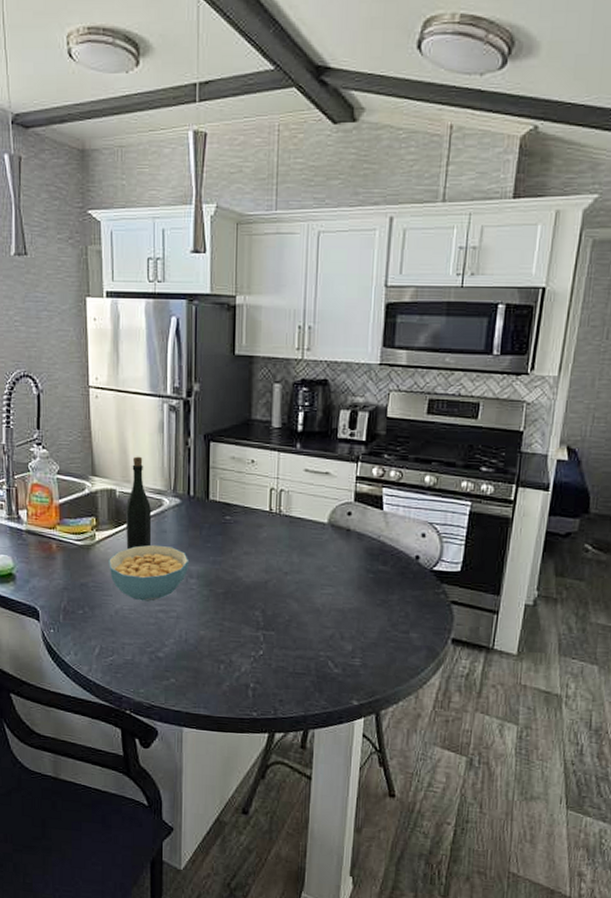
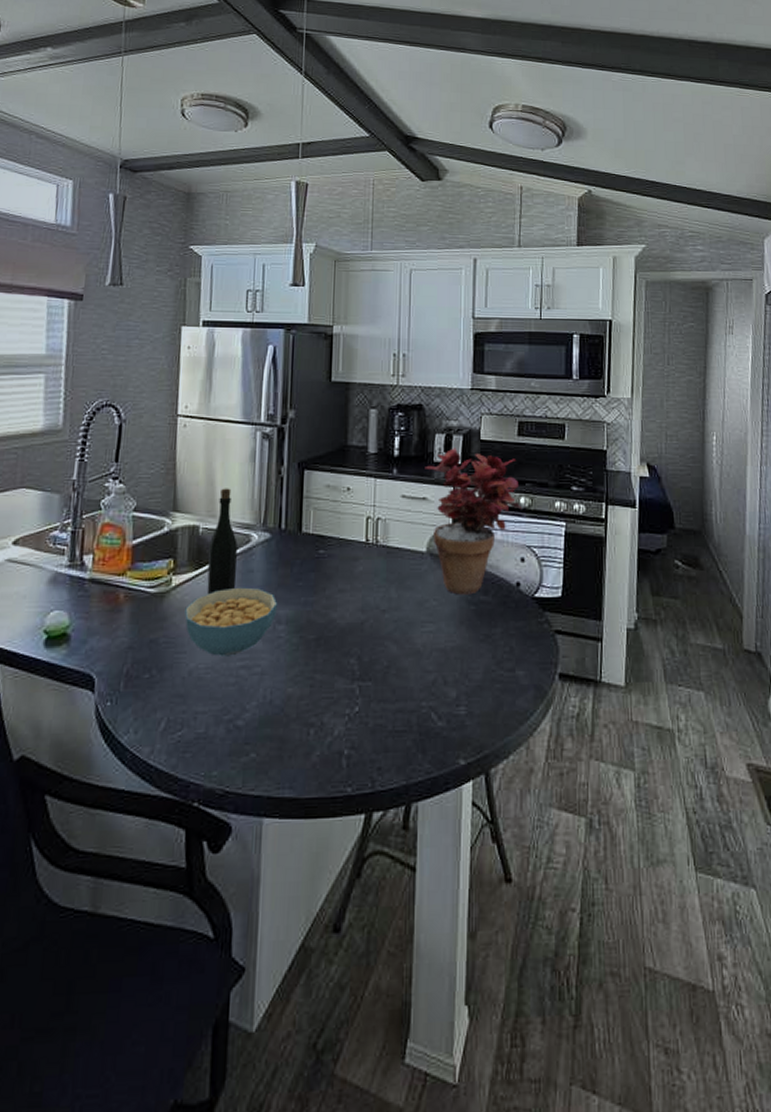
potted plant: none [328,425,426,564] -> present [425,448,521,595]

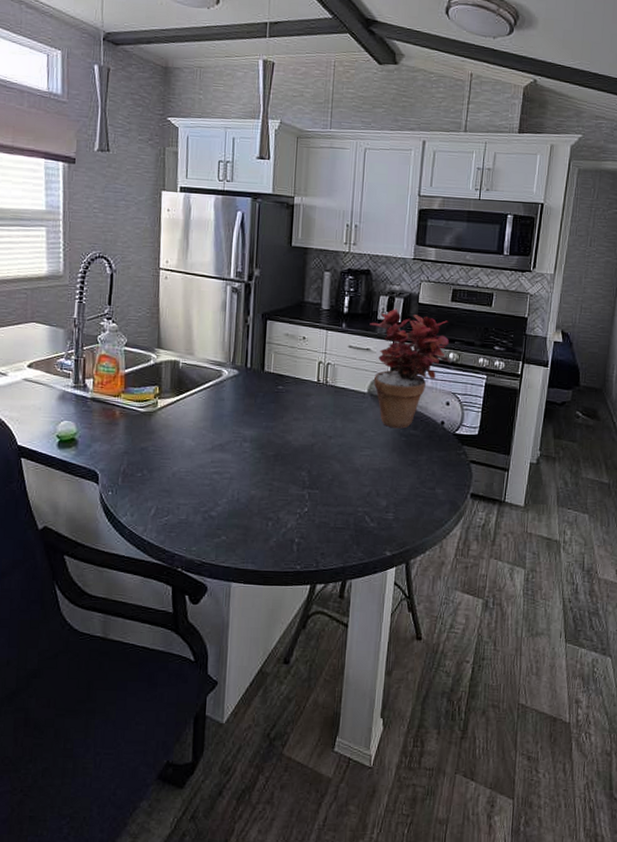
cereal bowl: present [185,587,278,656] -> none [169,411,244,464]
bottle: present [206,488,238,595] -> none [186,331,212,416]

